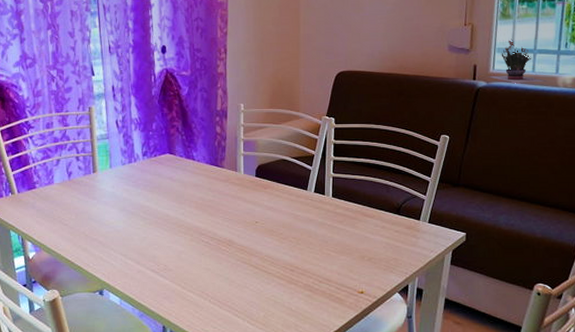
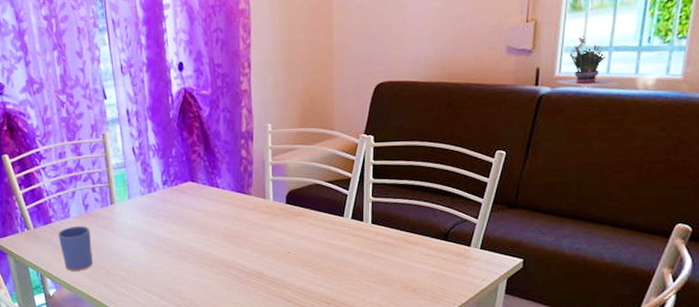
mug: none [41,192,73,235] -> present [58,226,93,271]

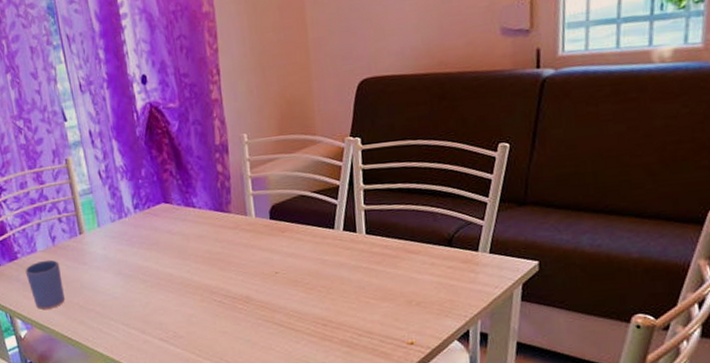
potted flower: present [553,35,624,87] -> none [557,8,637,66]

